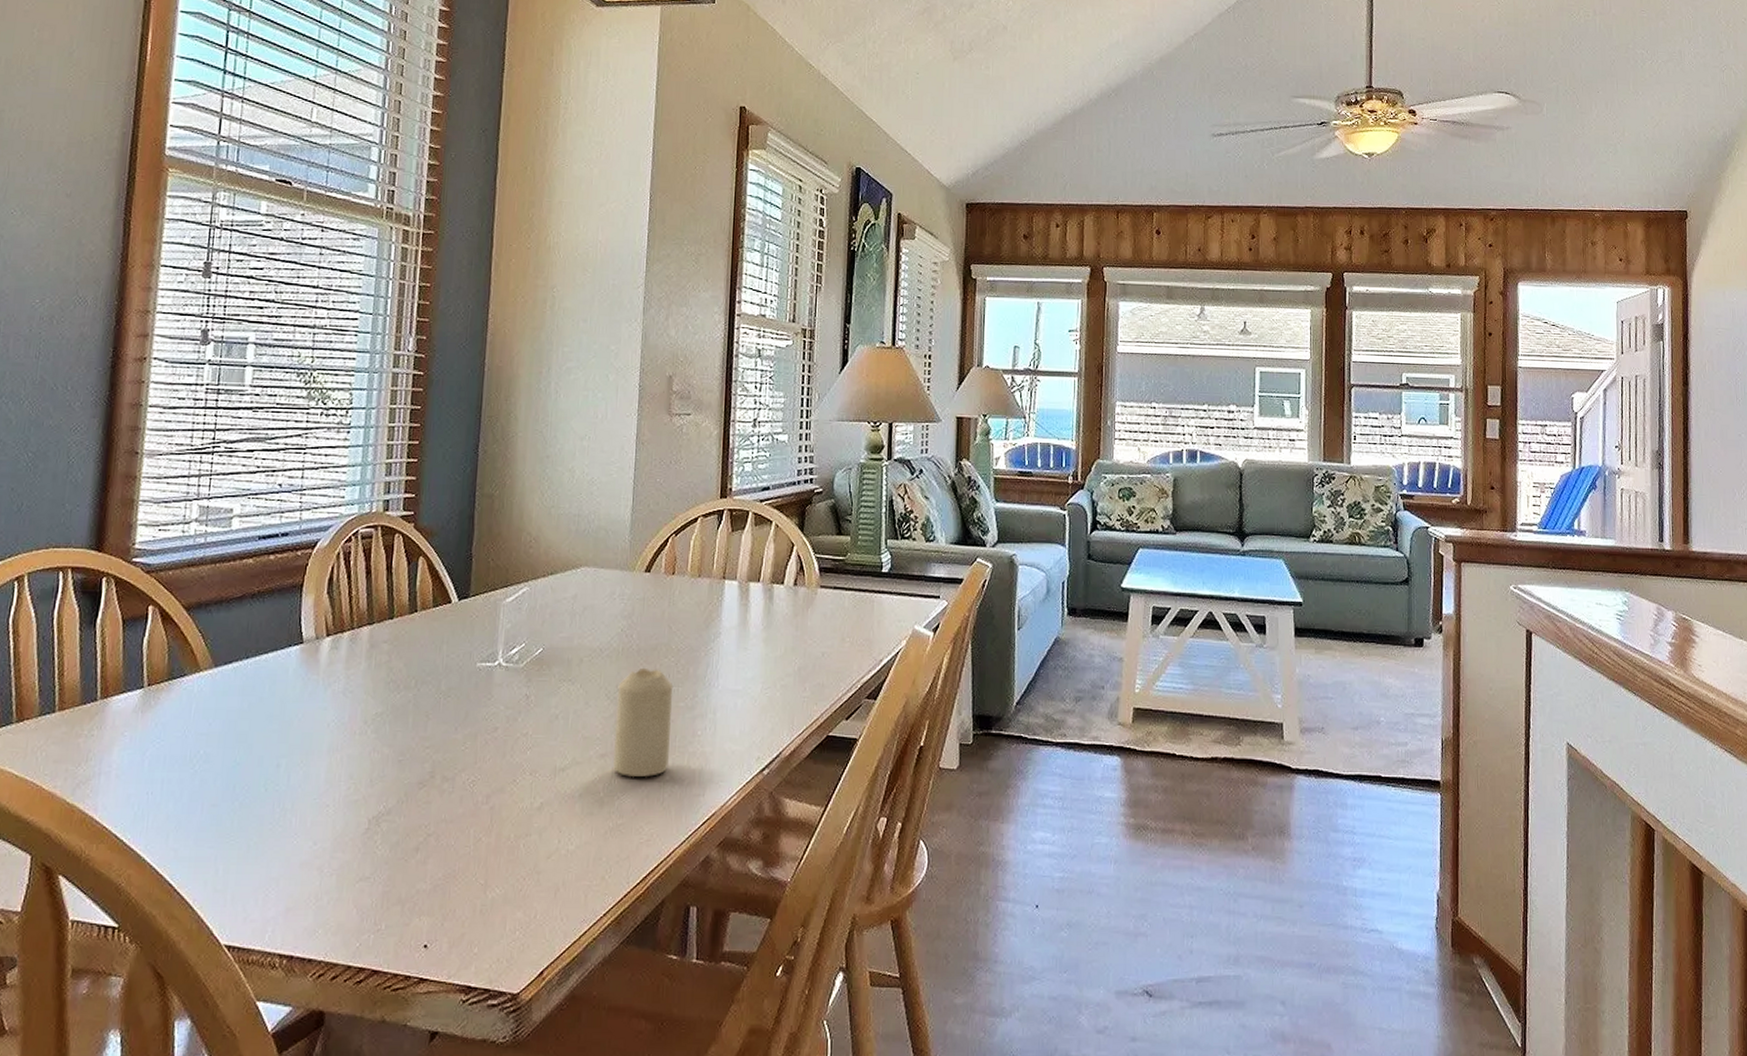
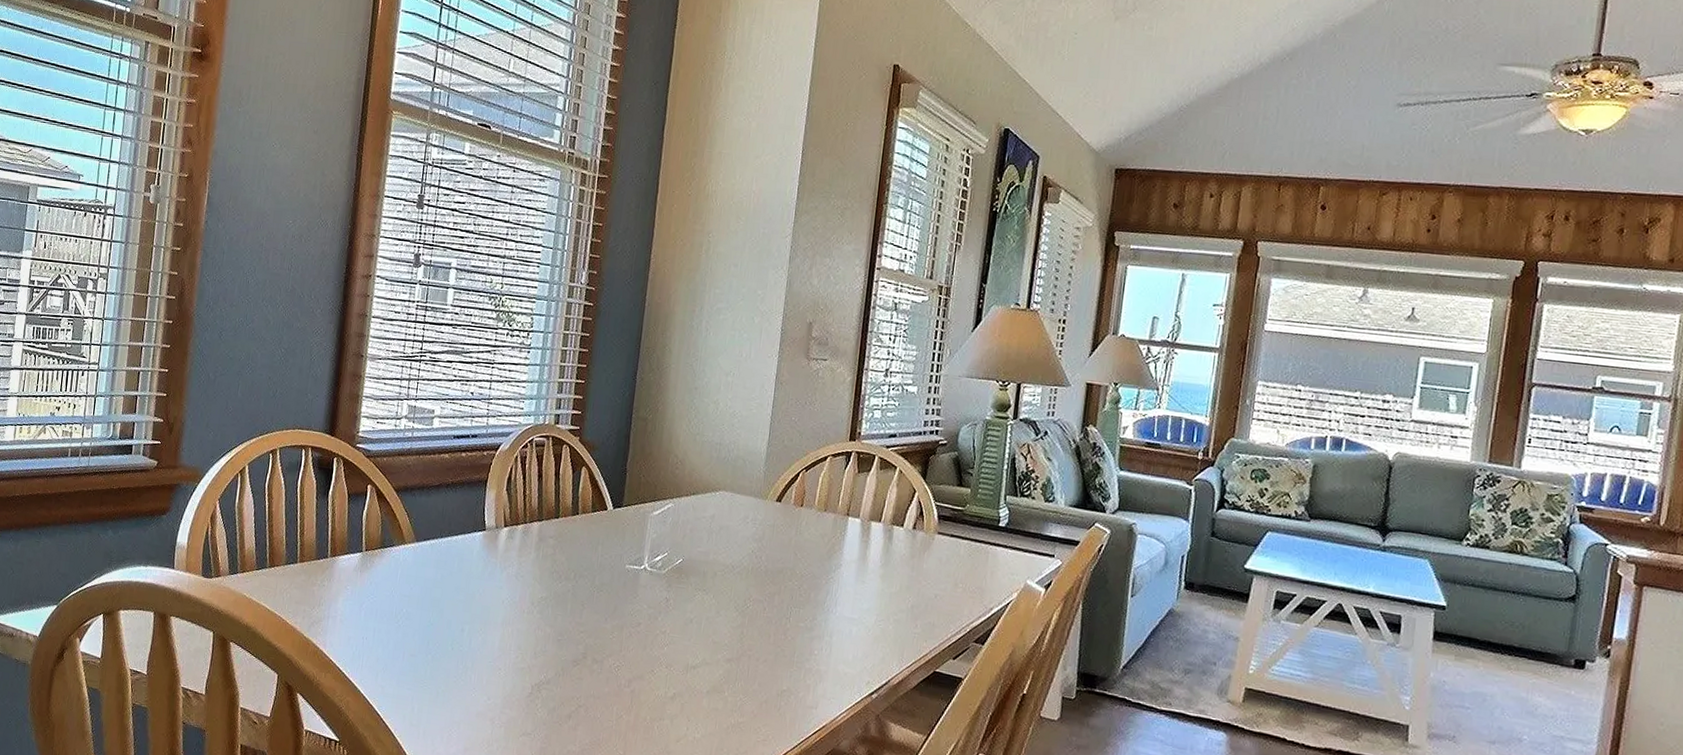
candle: present [613,667,674,778] -> none [737,587,796,686]

